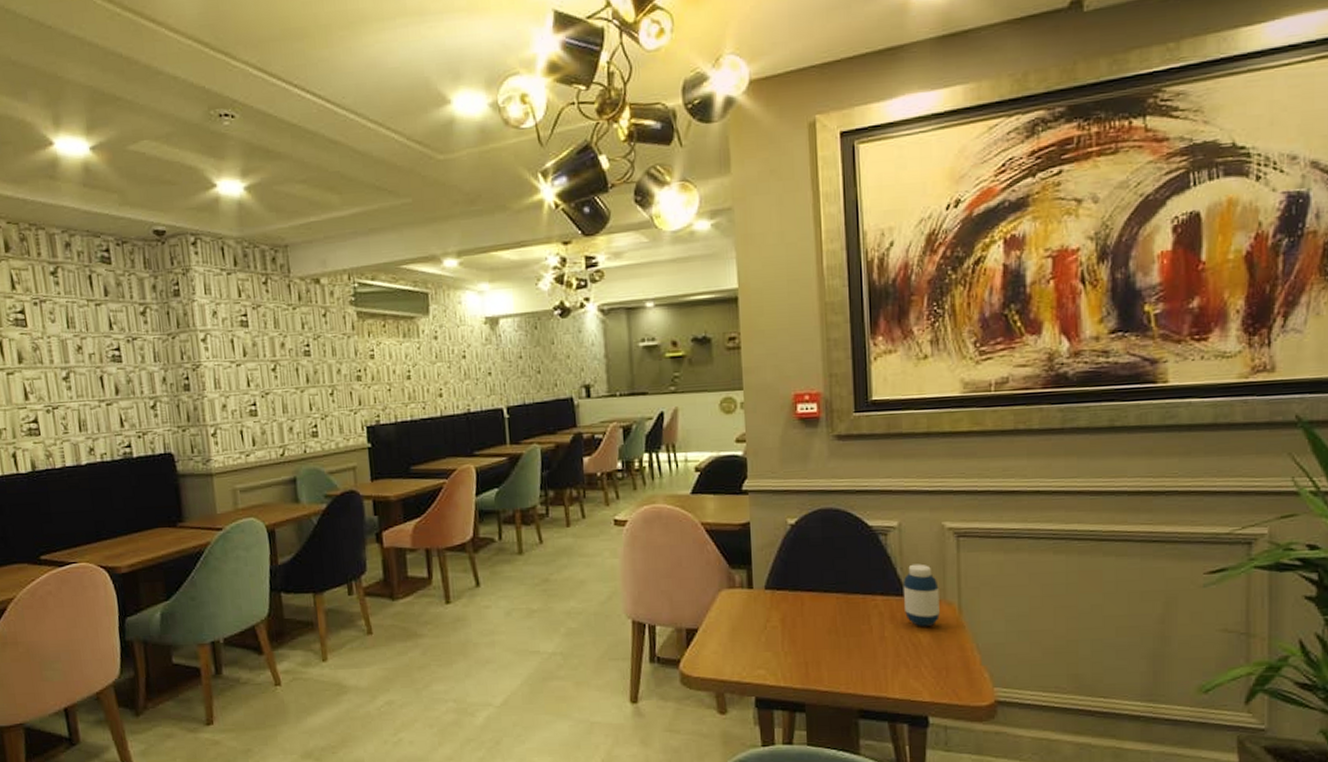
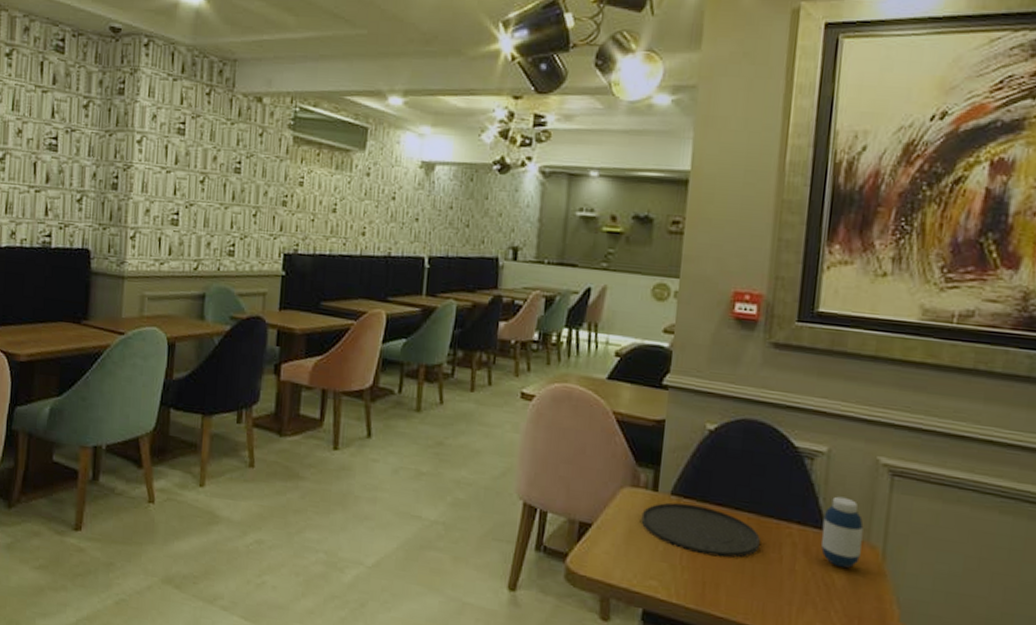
plate: none [741,594,850,638] -> present [641,502,760,558]

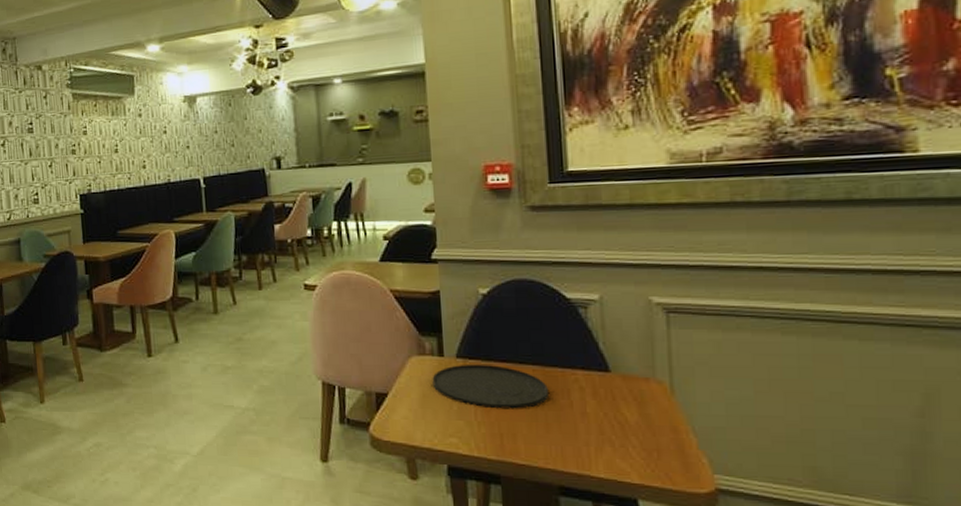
medicine bottle: present [820,496,864,569] -> none [606,339,649,406]

